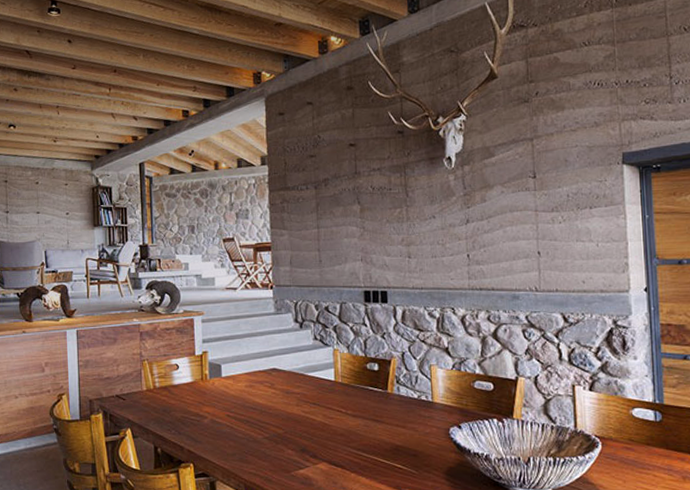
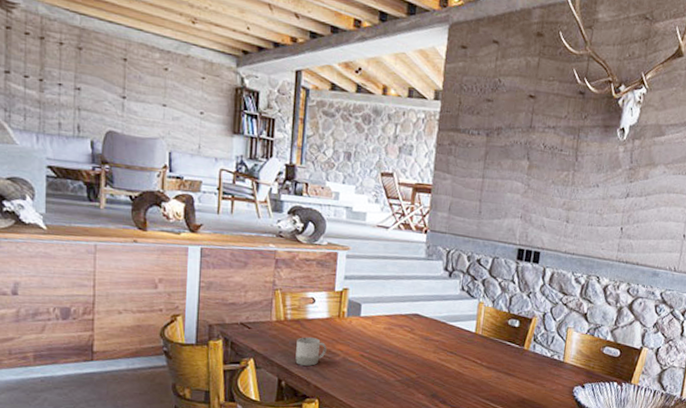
cup: none [167,402,195,431] -> present [295,337,327,366]

